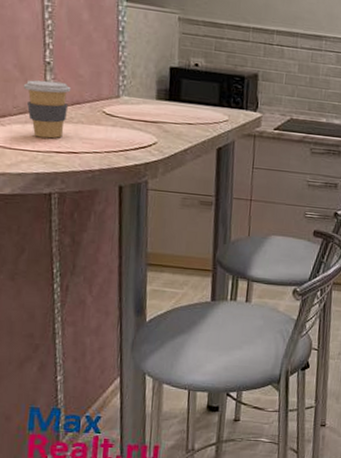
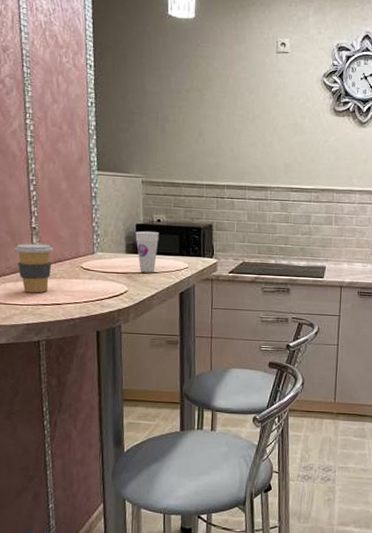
cup: none [168,75,196,124] -> present [135,231,159,273]

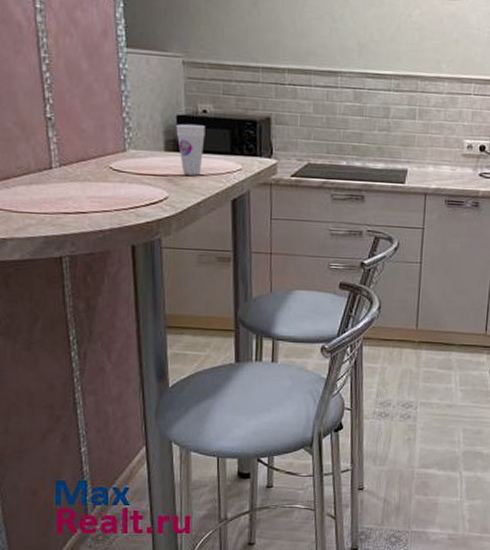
coffee cup: present [14,243,54,293] -> none [25,137,75,199]

